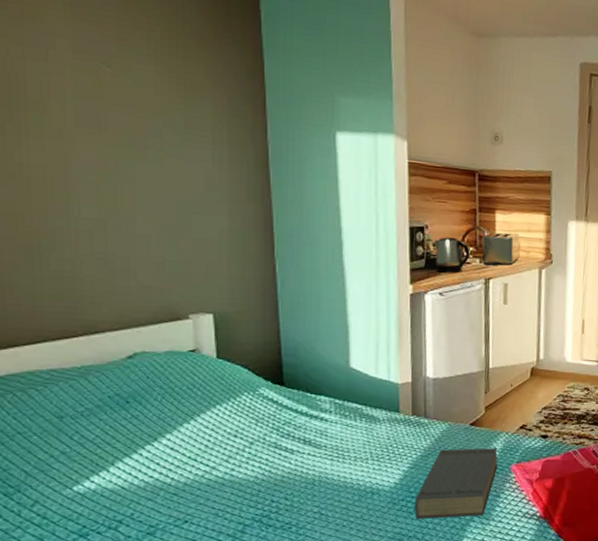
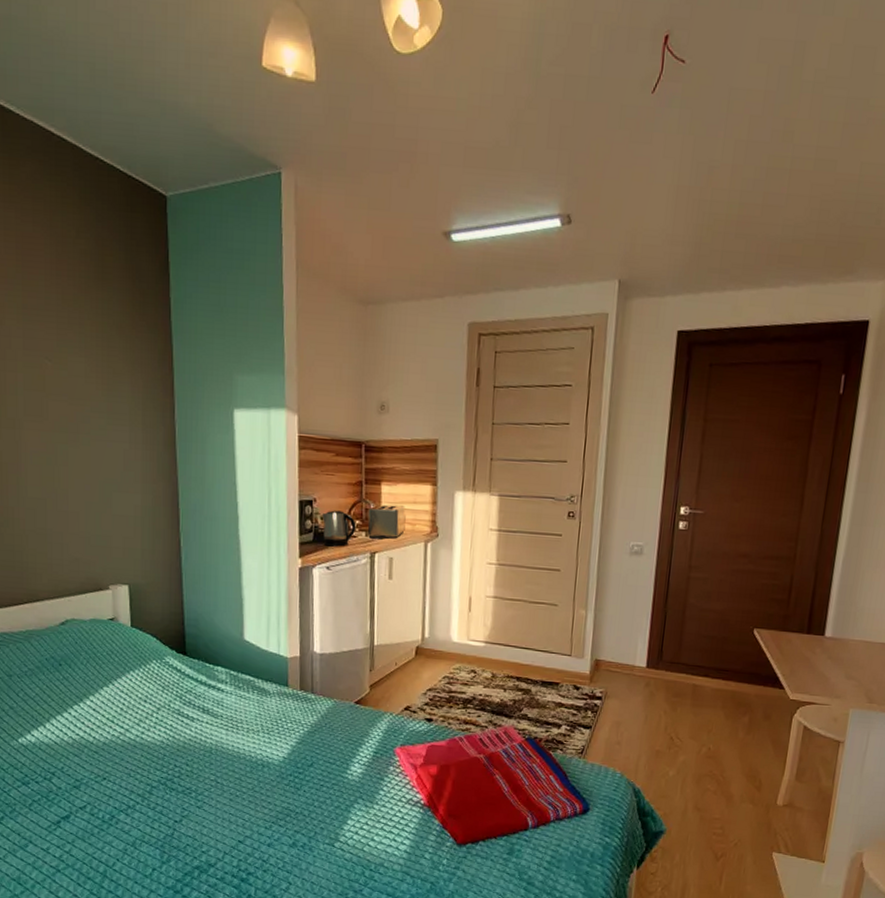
book: present [414,448,498,519] -> none [301,726,382,799]

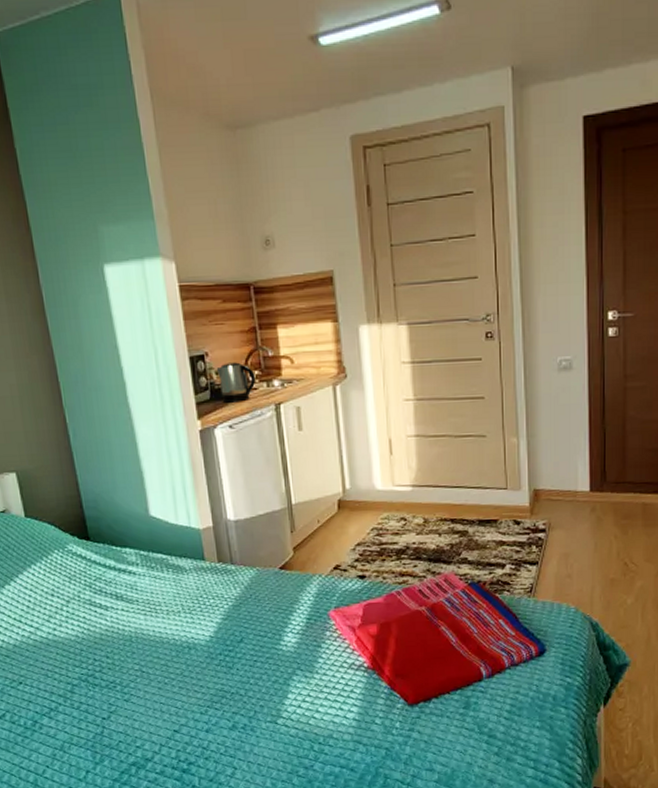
toaster: present [367,504,405,539] -> none [266,348,310,389]

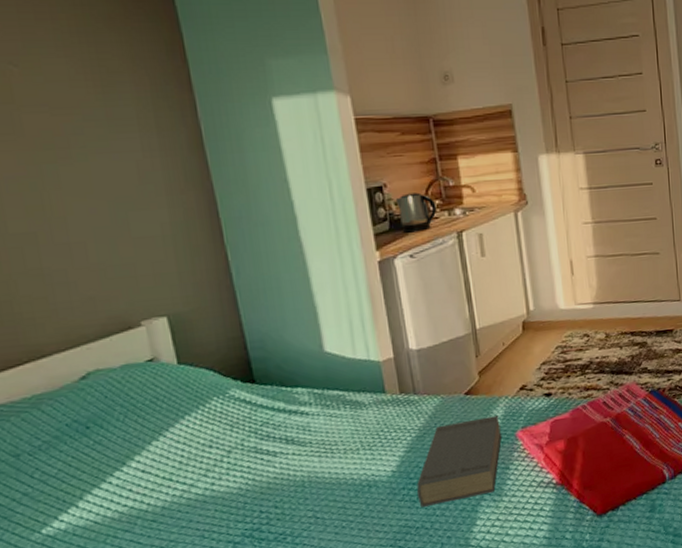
book: none [232,593,315,674] -> present [416,415,502,507]

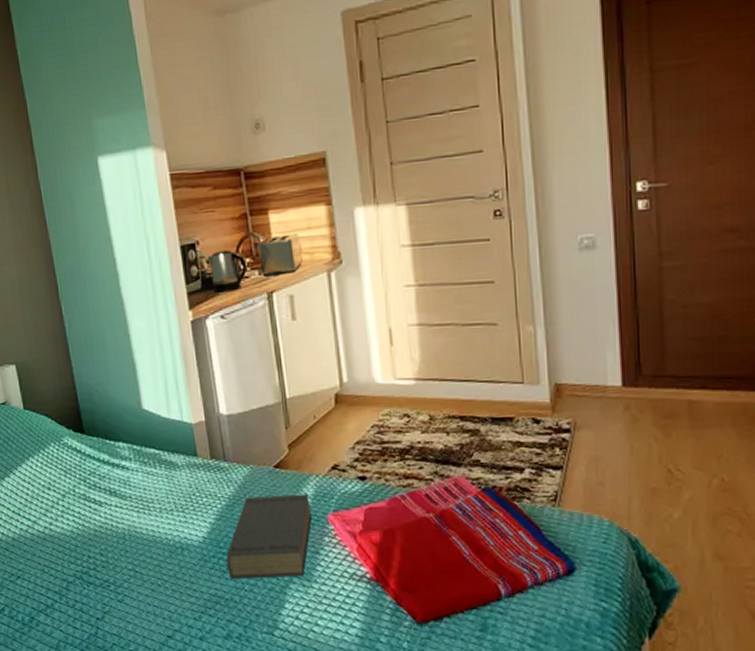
toaster: none [447,177,491,217] -> present [258,234,303,277]

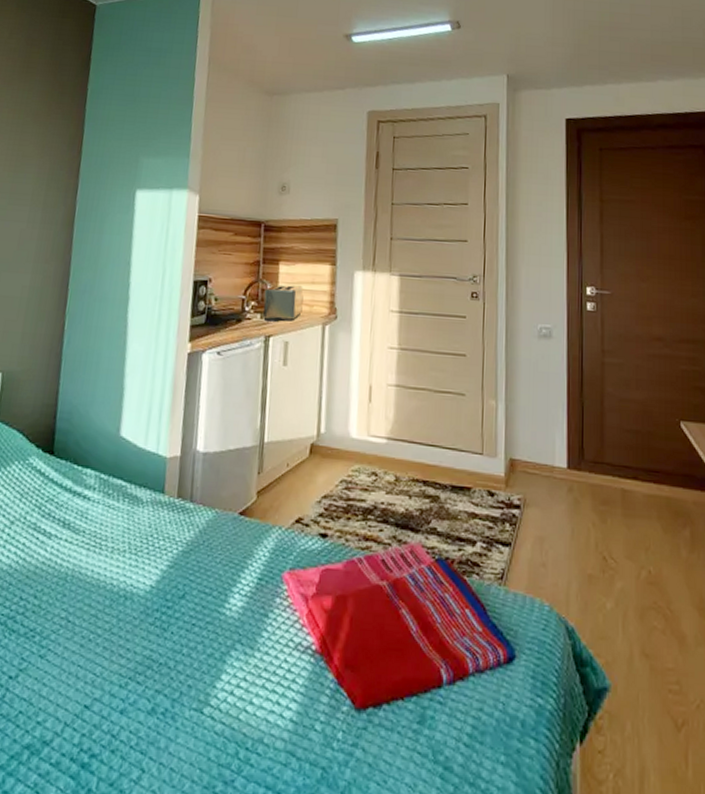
kettle: present [207,250,248,293] -> none [215,290,252,330]
book: present [226,494,313,579] -> none [168,544,269,643]

